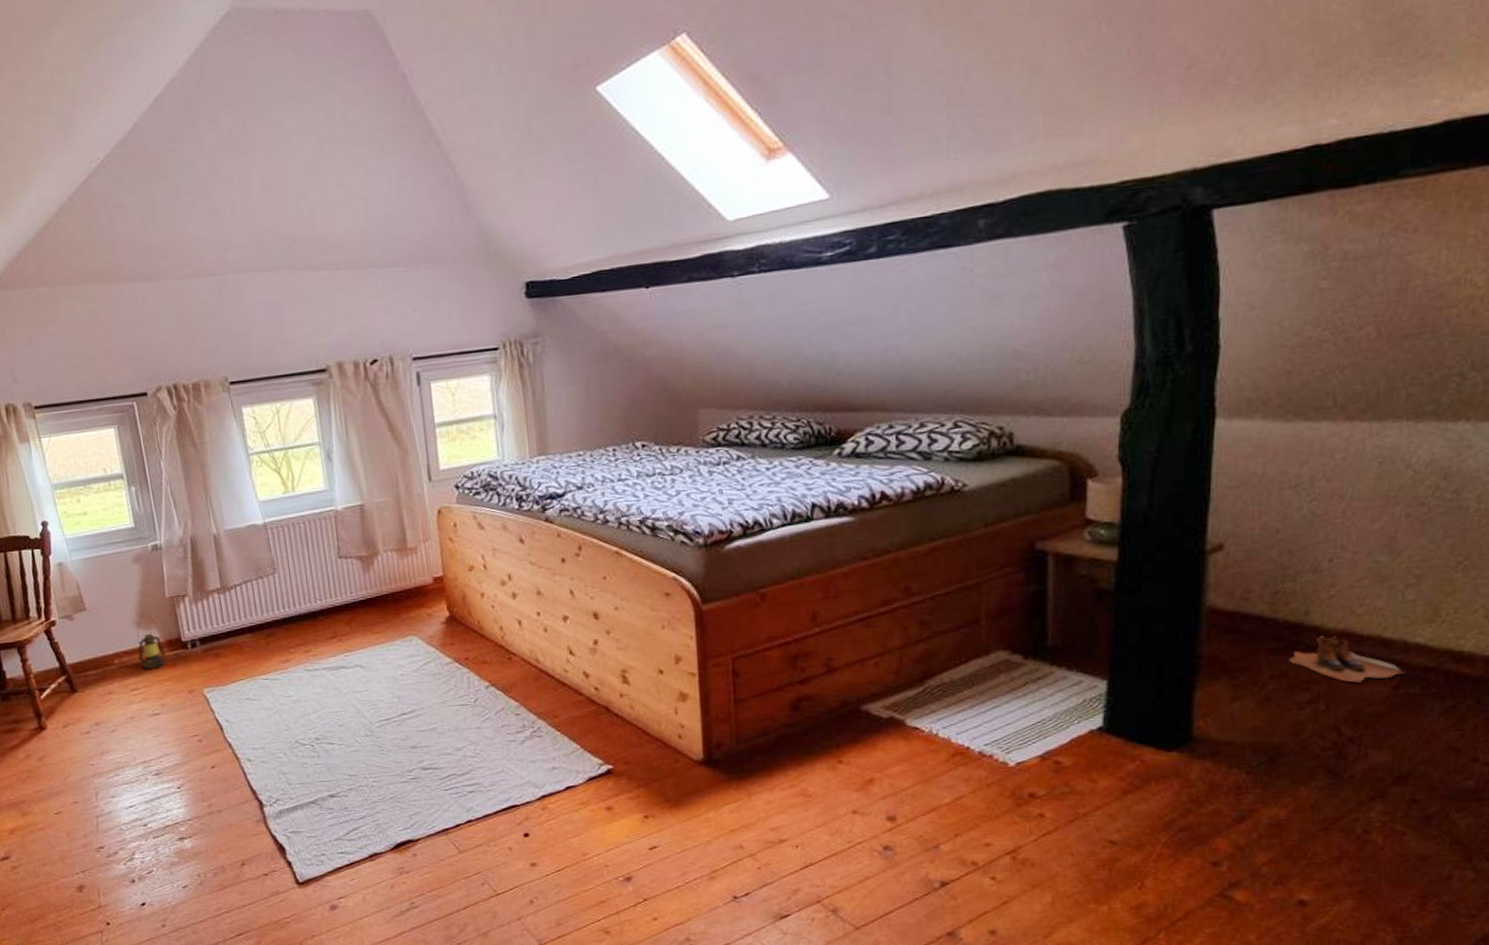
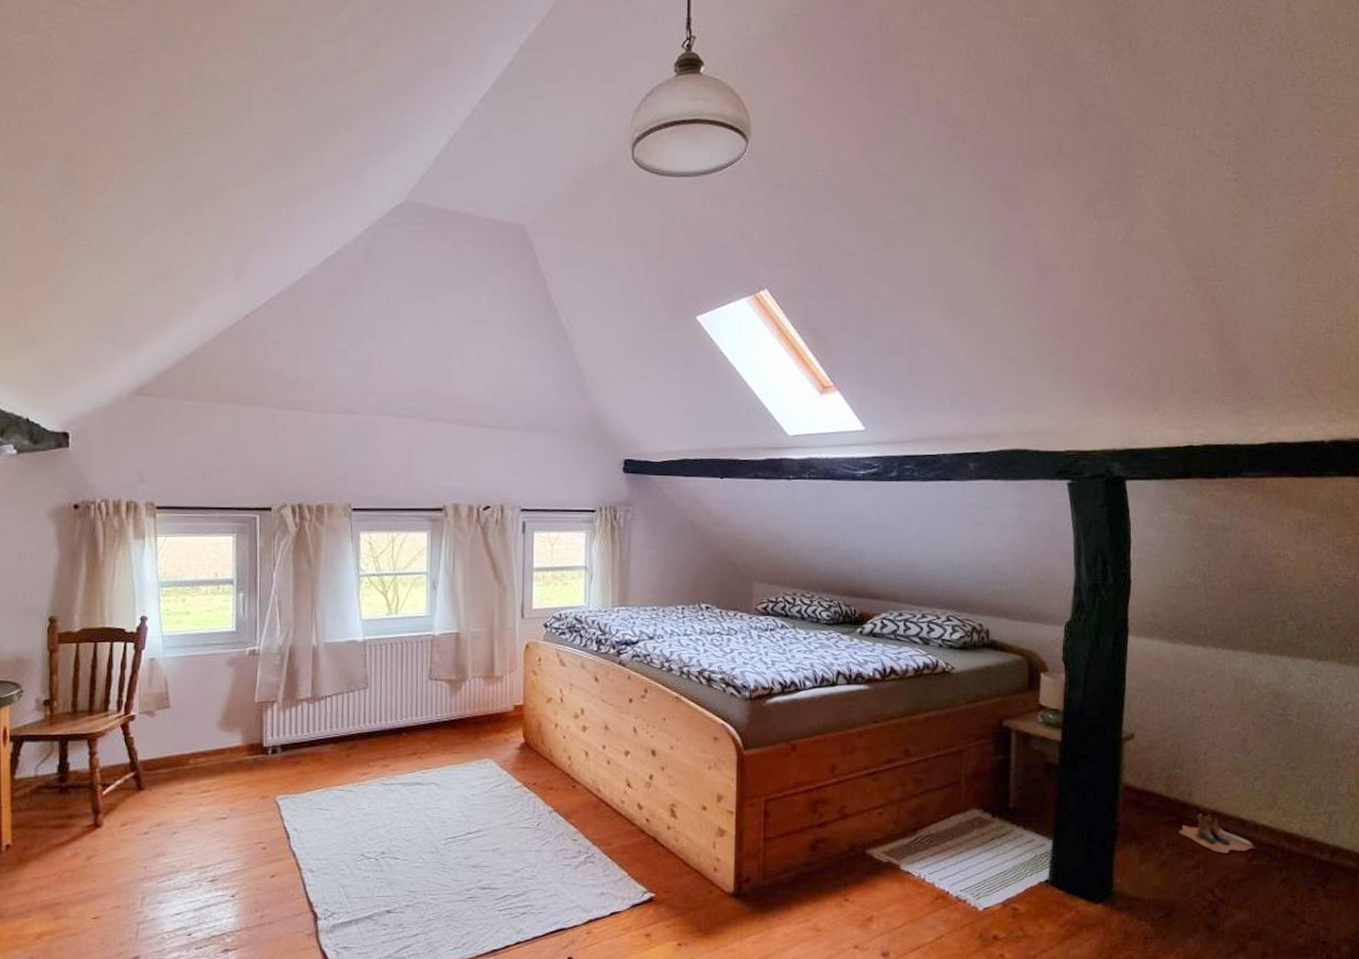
lantern: present [137,613,166,669] -> none [215,715,245,772]

